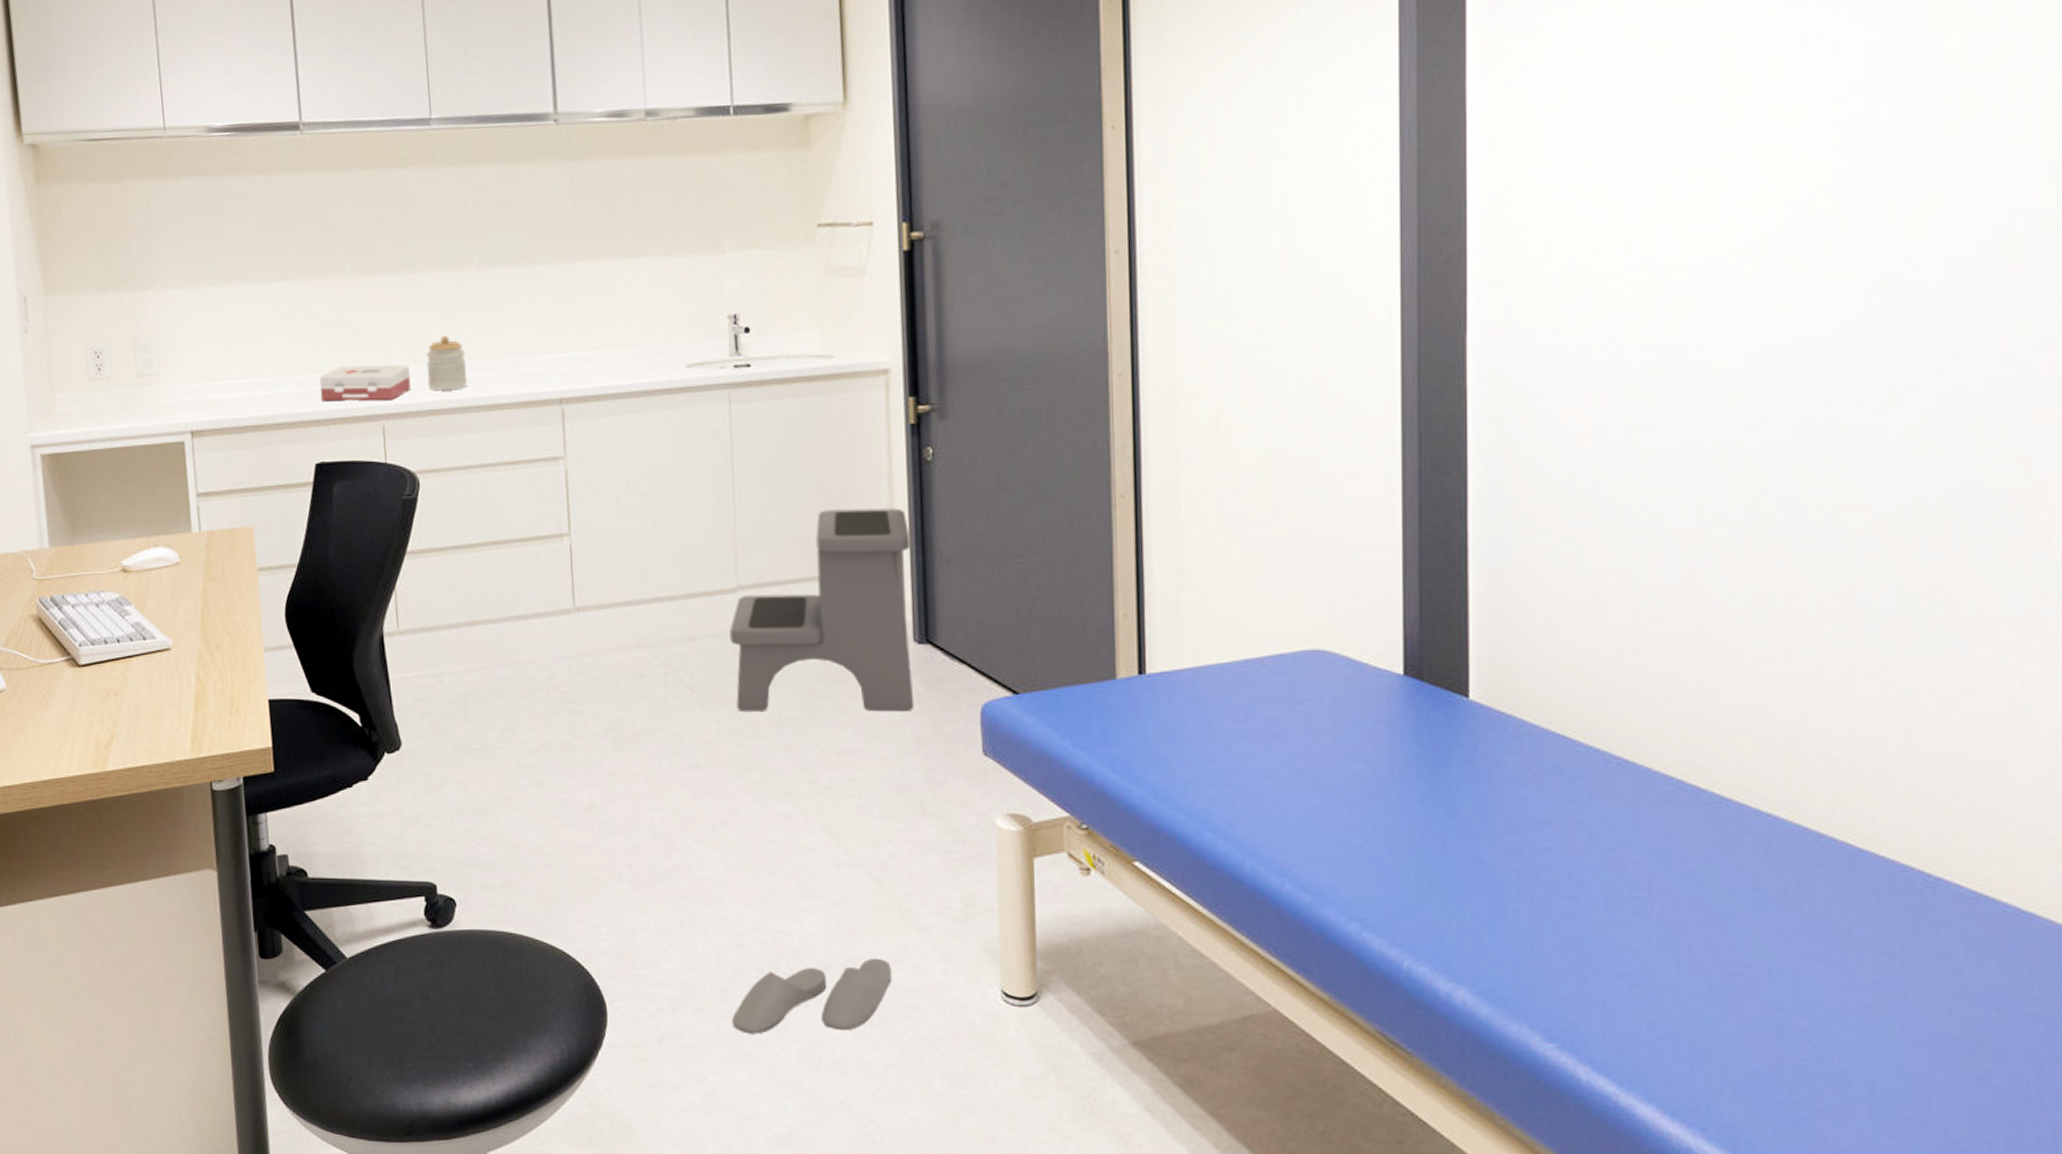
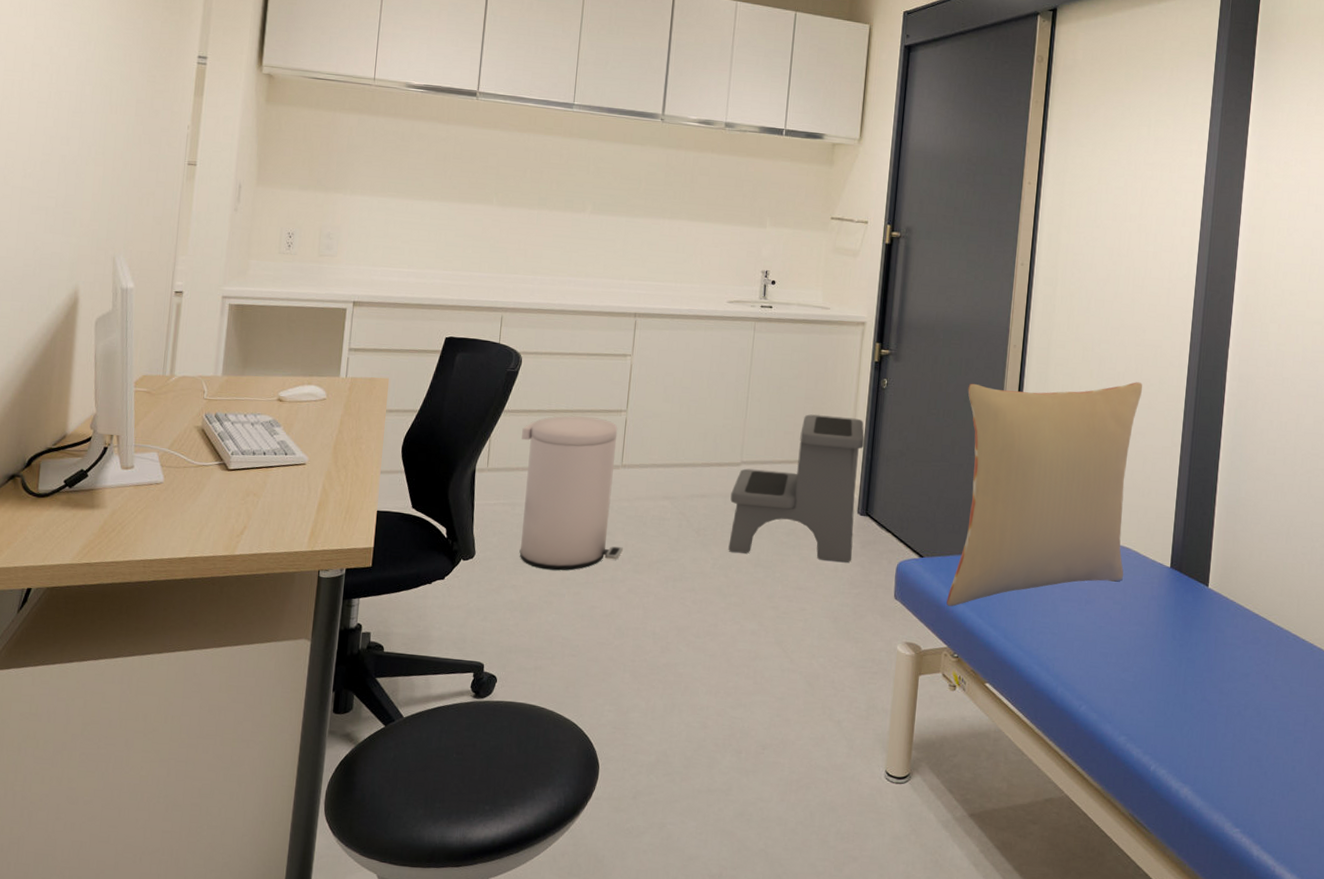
first-aid kit: present [319,364,410,402] -> none [458,269,529,299]
jar: present [425,335,468,391] -> none [540,257,572,297]
pedal bin: none [435,548,594,756] -> present [519,415,623,570]
slippers: present [732,958,892,1034] -> none [691,741,811,795]
pillow: none [1055,405,1331,759] -> present [946,382,1143,607]

